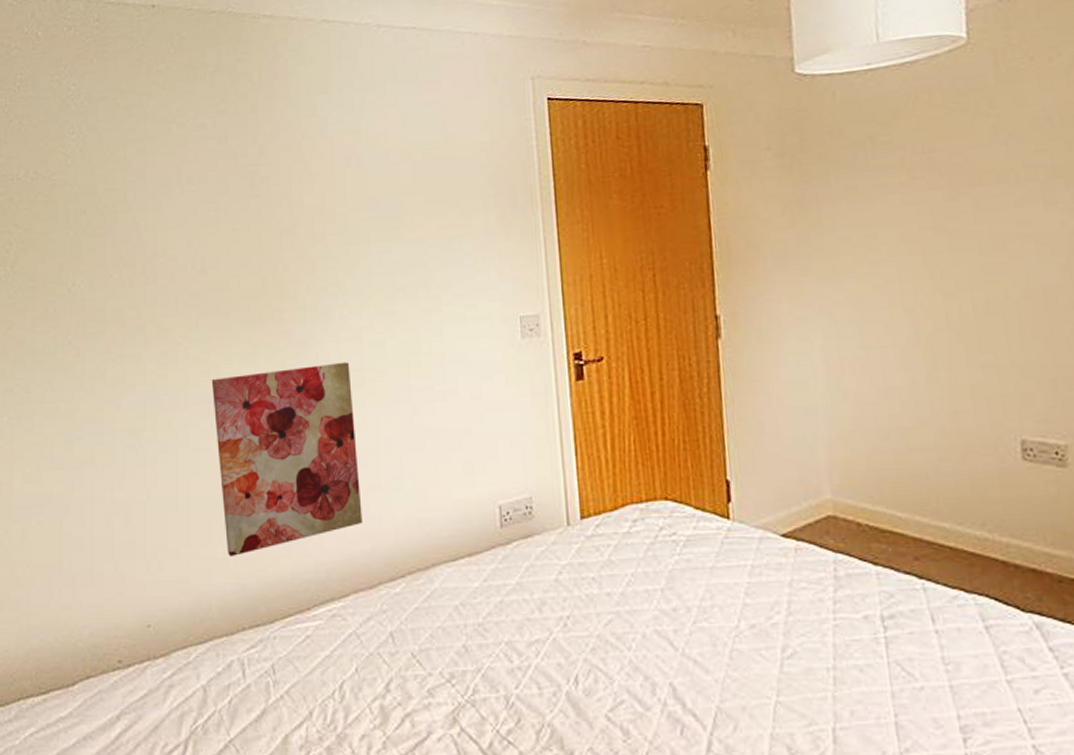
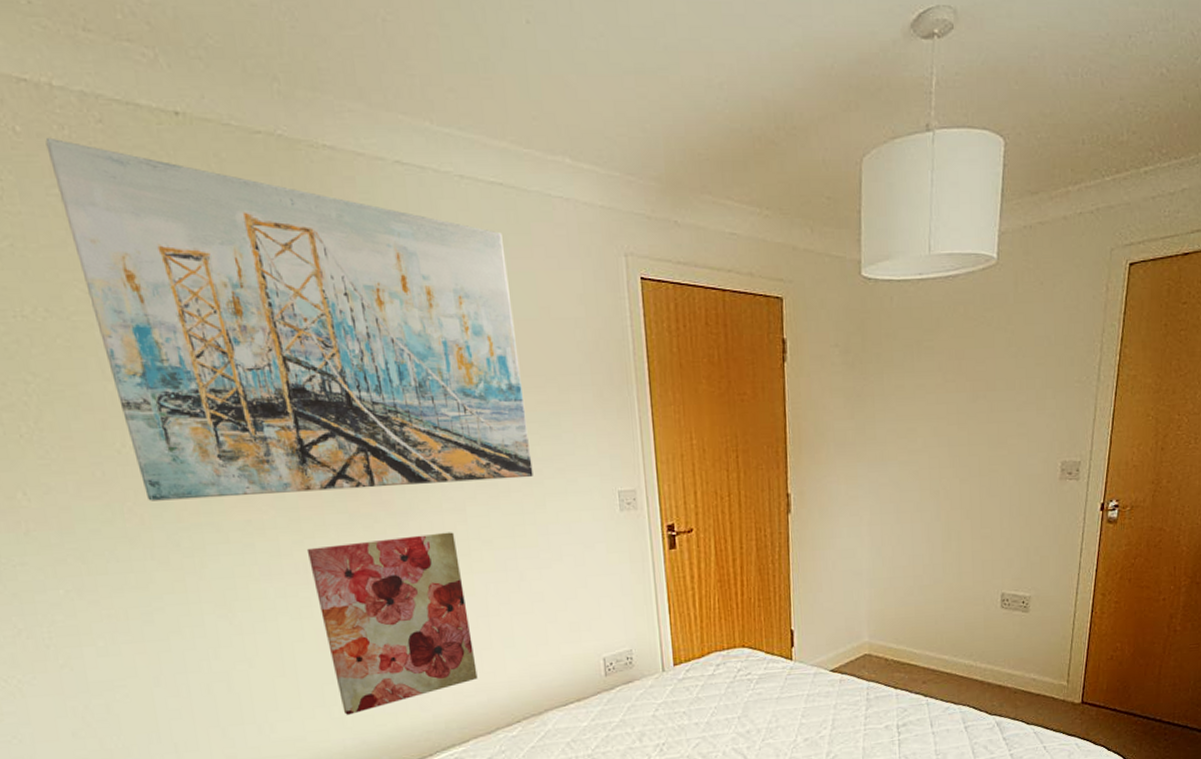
wall art: none [57,37,431,335] -> present [45,137,533,501]

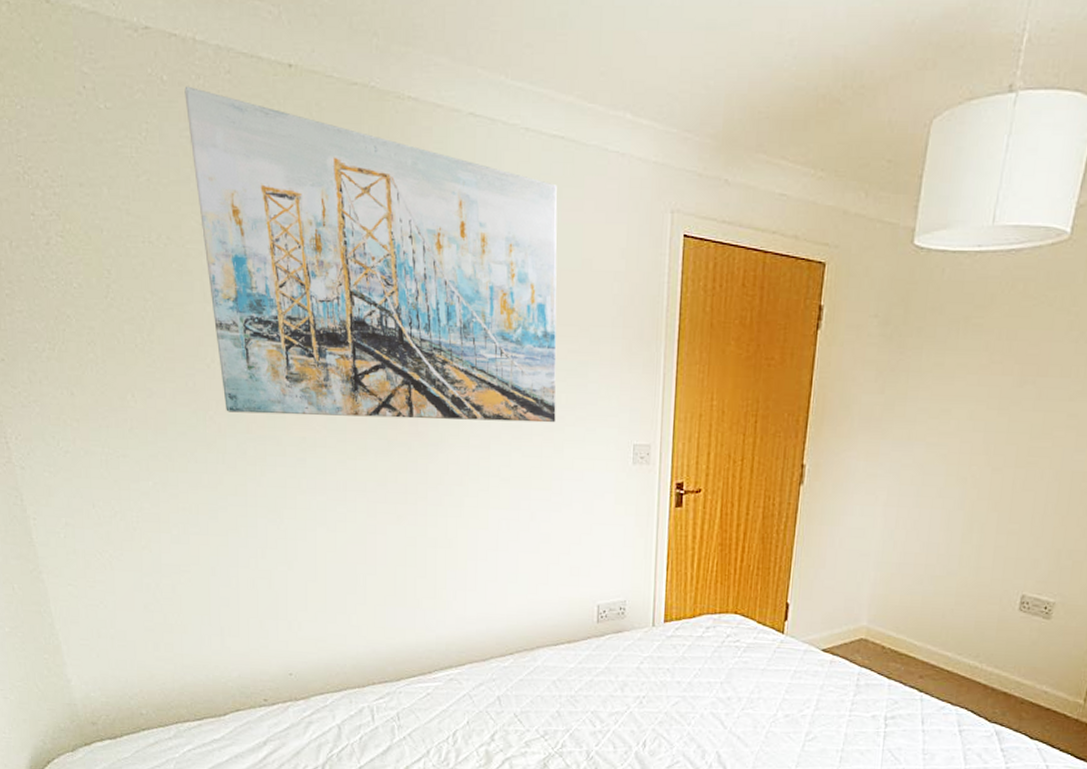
wall art: present [306,532,478,715] -> none [348,466,481,625]

